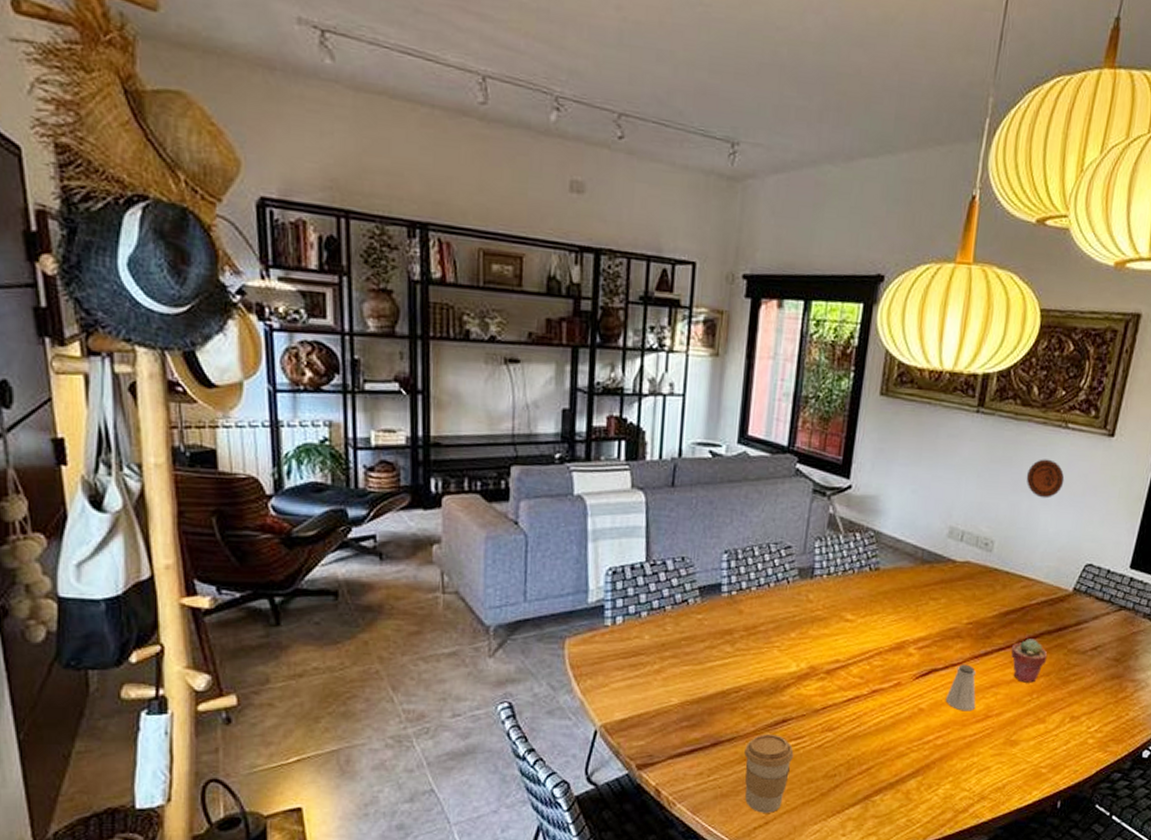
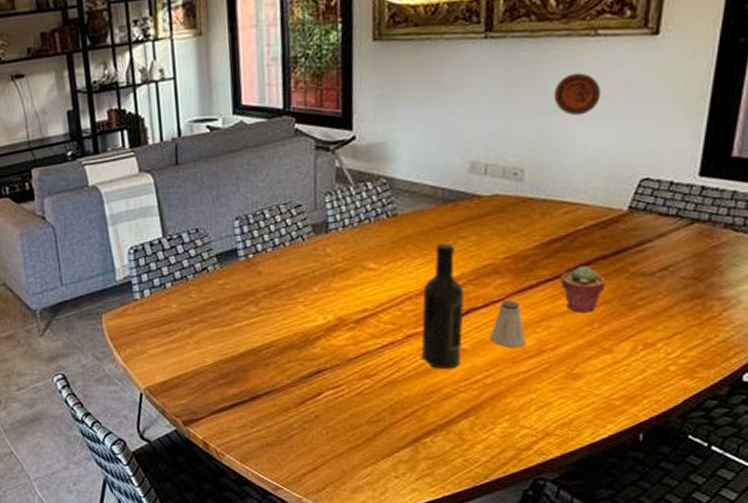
coffee cup: present [744,734,794,813] -> none [283,385,333,459]
wine bottle: none [882,602,929,728] -> present [421,243,465,370]

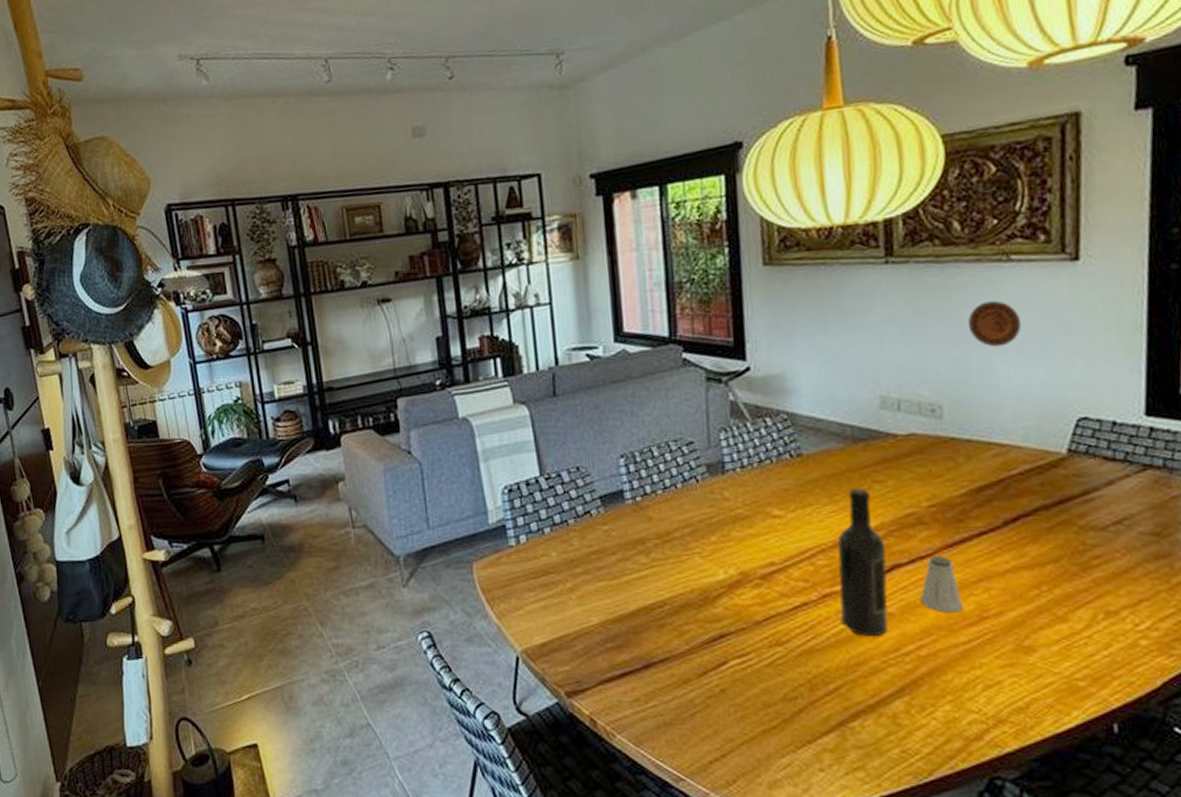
potted succulent: present [560,266,606,313] -> none [995,517,1051,573]

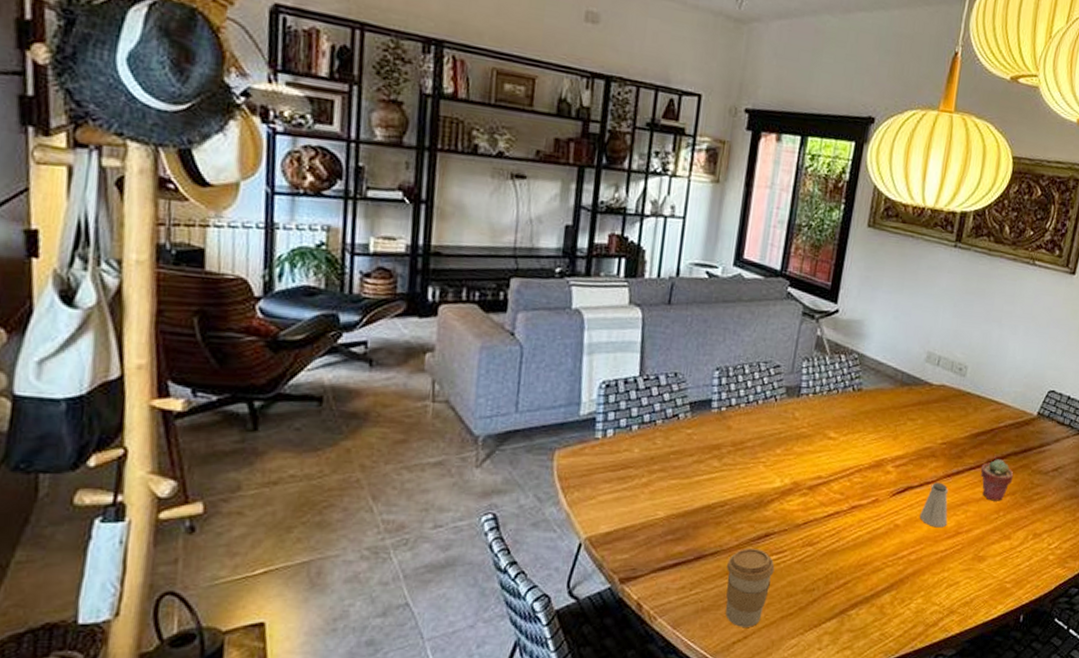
coffee cup: none [682,653,741,744] -> present [725,549,775,627]
wine bottle: present [837,488,888,637] -> none [860,422,906,543]
decorative plate: present [967,300,1022,347] -> none [997,292,1031,329]
potted succulent: none [995,517,1051,573] -> present [980,459,1014,501]

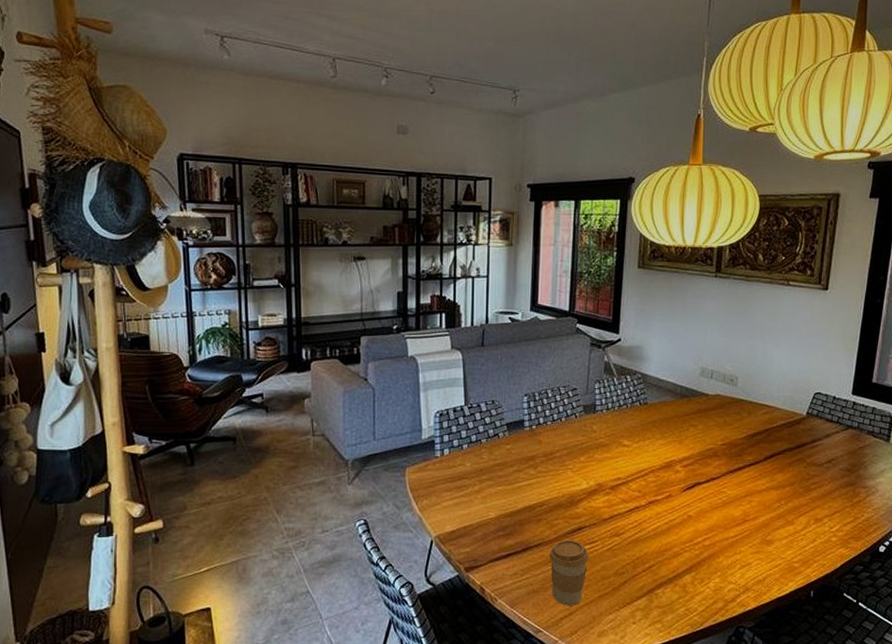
saltshaker: present [919,482,948,528] -> none [709,478,735,517]
potted succulent: present [980,459,1014,501] -> none [759,455,791,492]

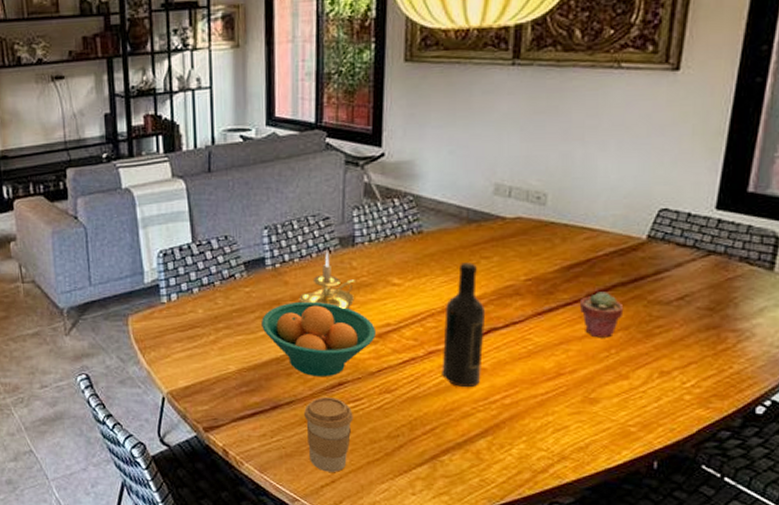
fruit bowl: none [518,458,609,523] -> present [261,301,375,377]
candle holder: none [550,417,596,465] -> present [300,252,357,309]
wine bottle: none [659,429,693,532] -> present [442,263,486,388]
potted succulent: none [759,455,791,492] -> present [579,292,624,338]

